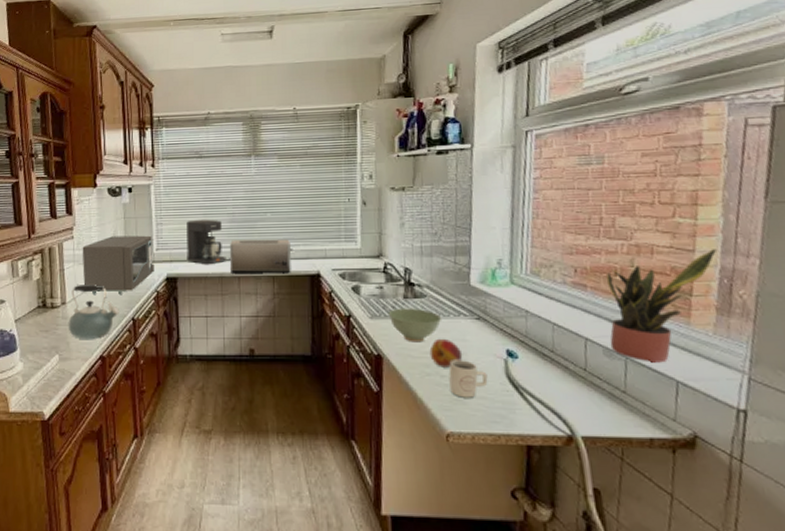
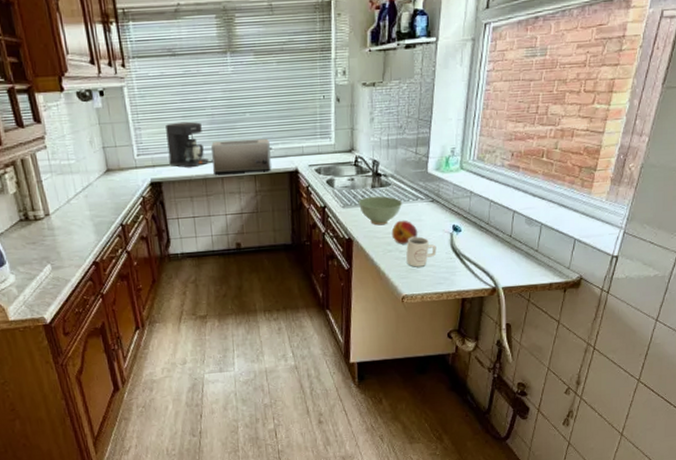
kettle: present [68,285,119,340] -> none [54,194,107,249]
microwave: present [82,235,155,294] -> none [58,141,138,204]
potted plant: present [606,249,717,363] -> none [531,130,620,227]

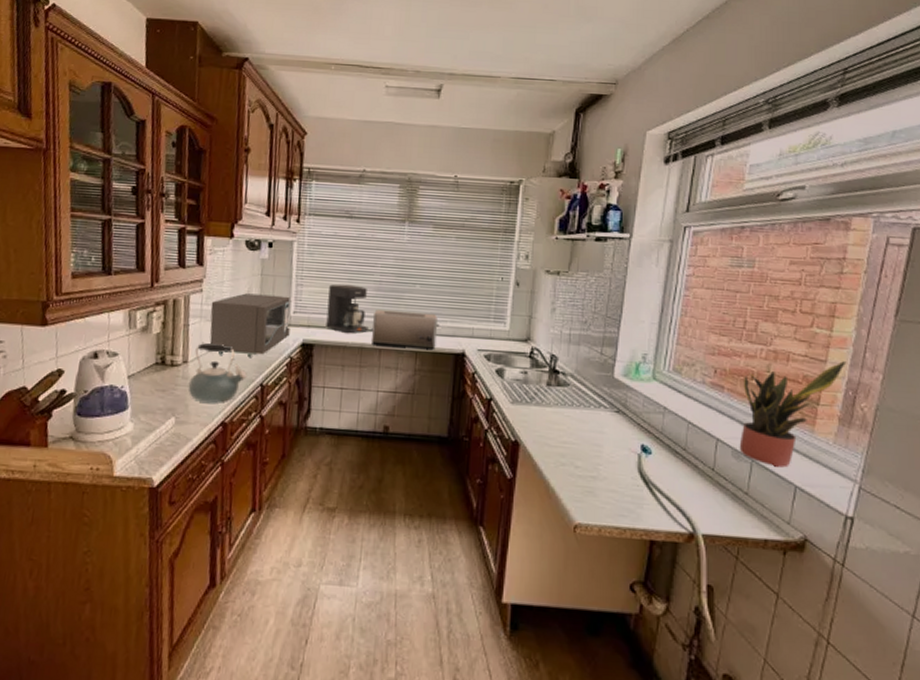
kettle: none [54,194,107,249] -> present [187,343,247,404]
microwave: none [58,141,138,204] -> present [209,293,290,357]
bowl: present [358,195,403,226] -> none [529,395,583,432]
fruit: present [391,220,418,244] -> none [566,428,599,459]
mug: present [406,236,437,267] -> none [583,451,620,491]
potted plant: none [531,130,620,227] -> present [739,361,847,468]

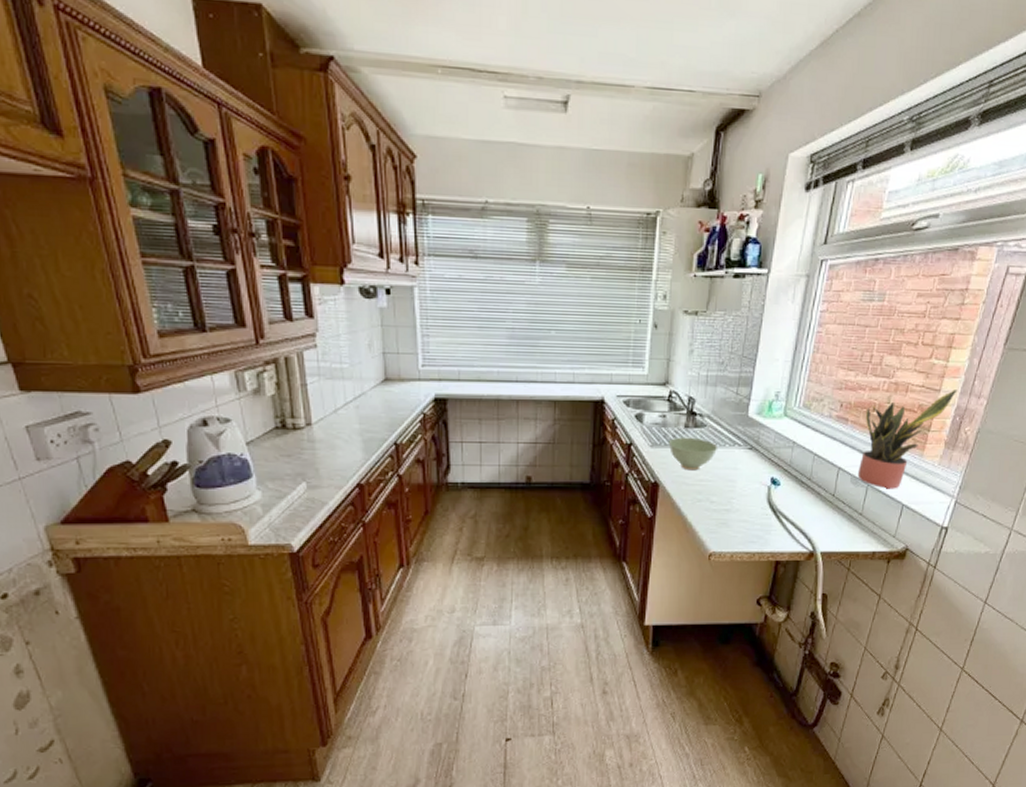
kettle: present [187,343,247,404] -> none [315,403,379,466]
microwave: present [209,293,290,357] -> none [329,347,420,415]
coffee maker: present [326,284,369,334] -> none [458,333,504,386]
toaster: present [371,309,440,350] -> none [507,359,578,399]
bowl: none [529,395,583,432] -> present [668,437,718,471]

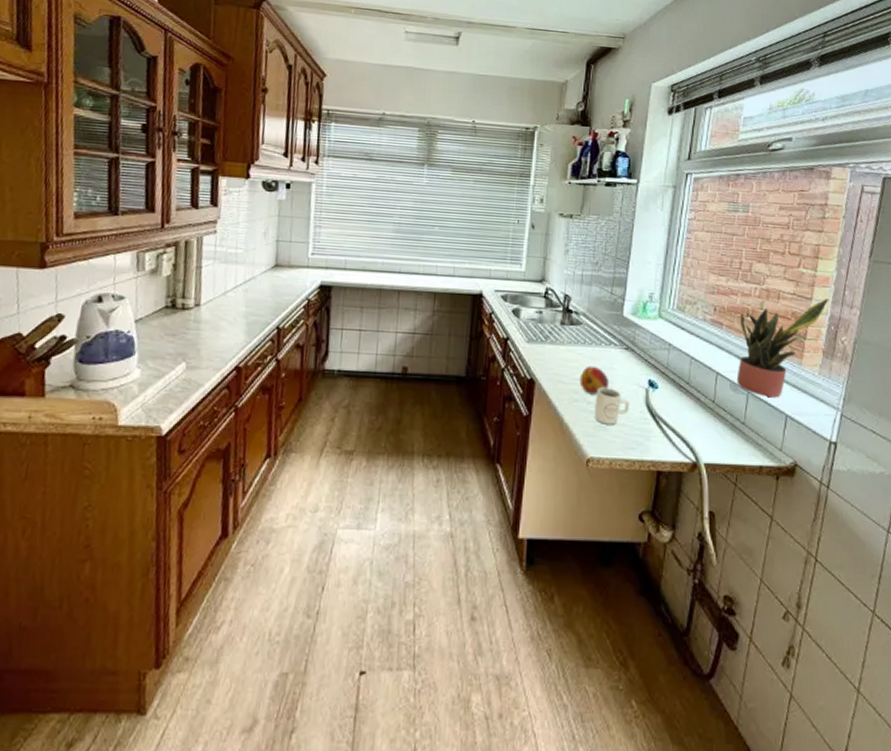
bowl: present [668,437,718,471] -> none [544,333,594,369]
fruit: none [703,466,733,494] -> present [579,365,610,395]
mug: none [717,487,752,521] -> present [595,387,629,425]

